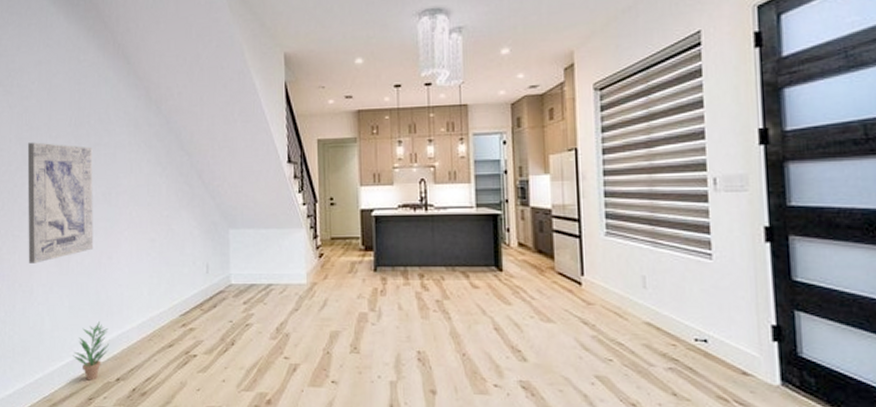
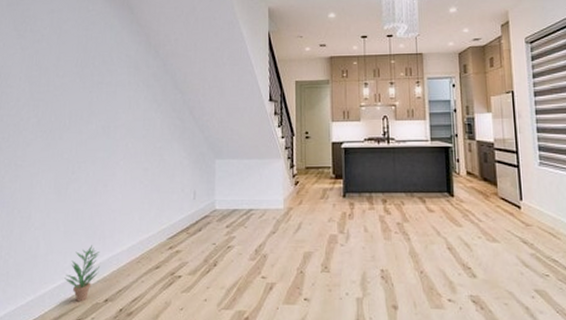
wall art: present [27,142,94,263] -> none [28,80,95,191]

